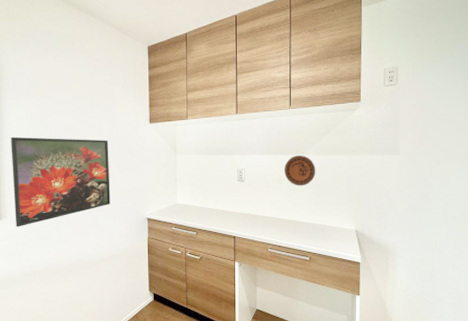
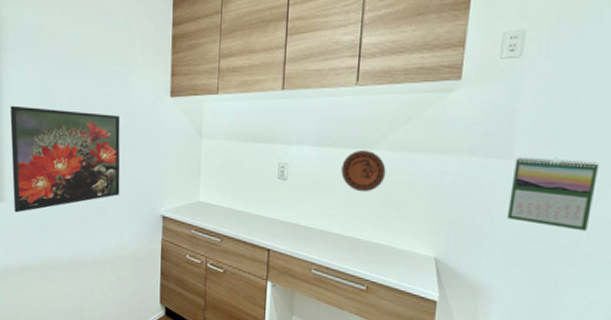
calendar: none [400,152,453,201] -> present [506,157,599,231]

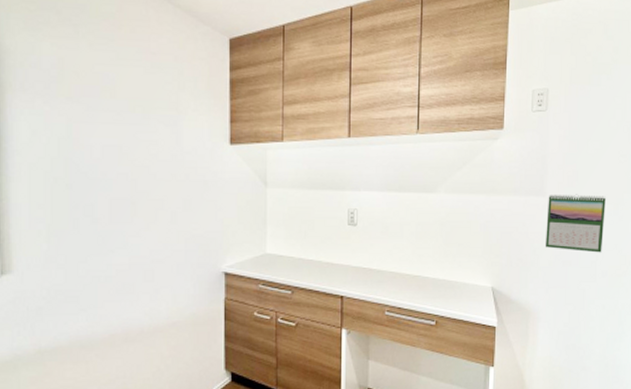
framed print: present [10,105,121,213] -> none [20,154,172,285]
decorative plate: present [341,150,386,192] -> none [408,194,447,233]

